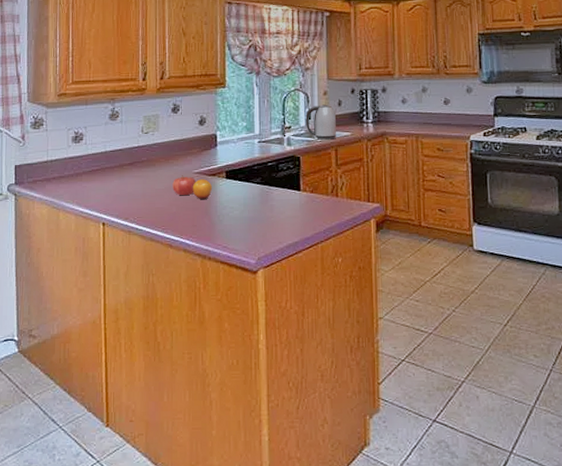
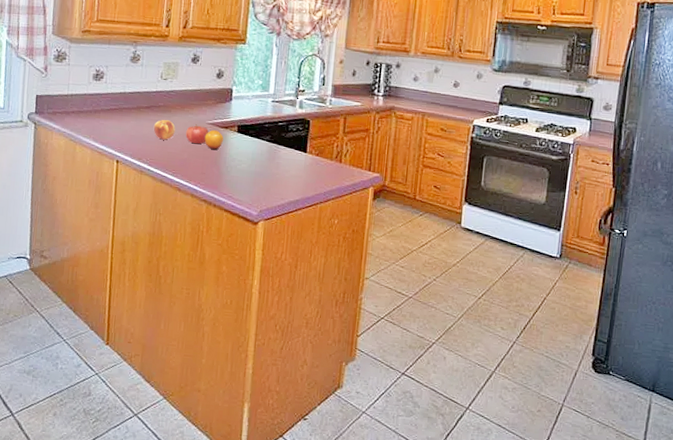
fruit: none [138,174,161,196] -> present [153,119,175,140]
kettle: present [305,104,337,140] -> none [319,72,350,108]

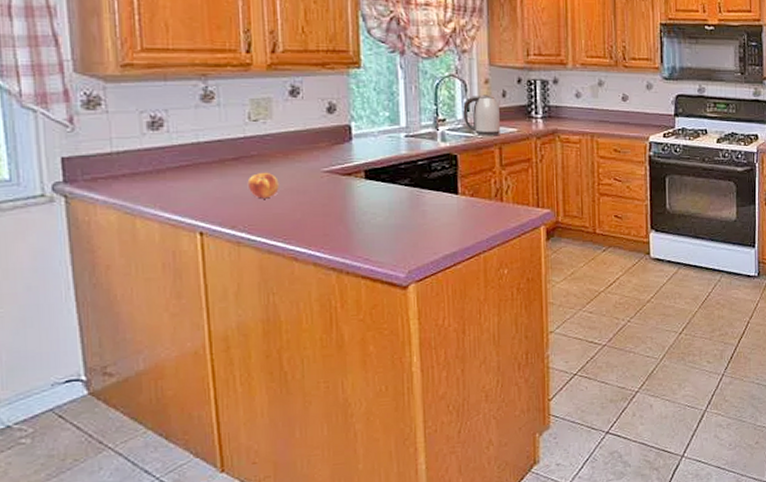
fruit: present [186,124,209,144] -> none [295,174,327,199]
fruit: present [204,130,224,150] -> none [321,179,349,205]
kettle: none [319,72,350,108] -> present [463,95,501,136]

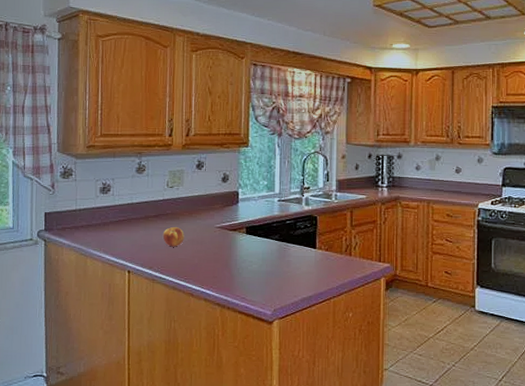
kettle: present [463,95,501,136] -> none [324,167,354,201]

